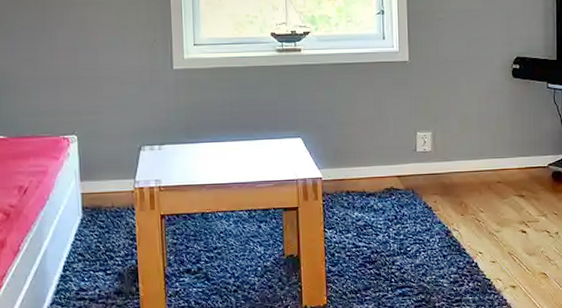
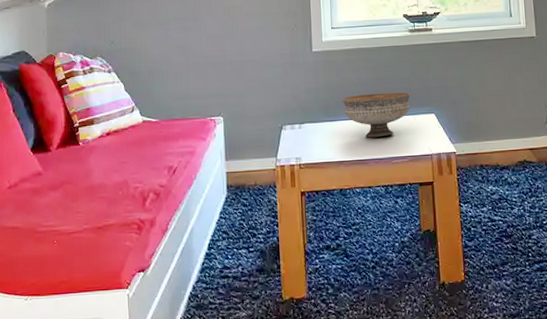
bowl: none [204,114,277,161] -> present [341,92,411,138]

